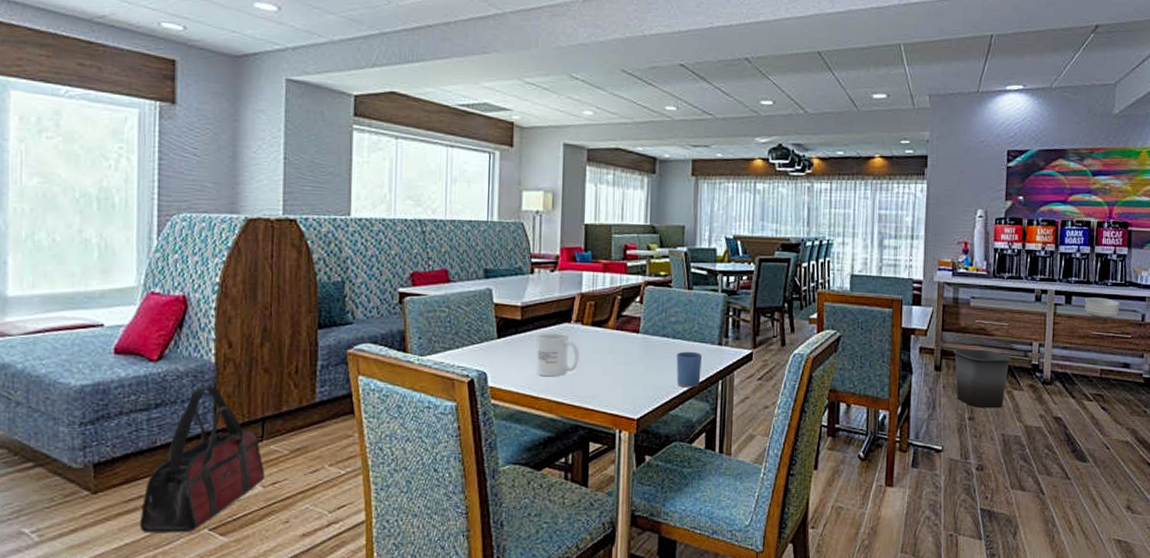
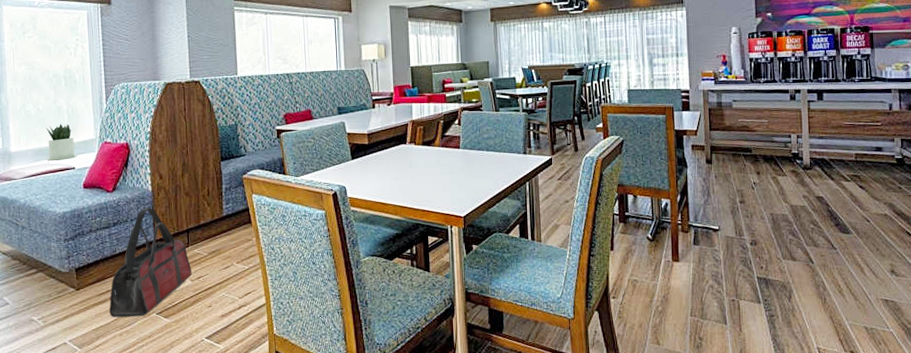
planter: none [62,262,109,314] -> present [45,123,78,162]
mug: present [536,333,580,377] -> none [381,152,415,187]
mug: present [676,351,702,388] -> none [491,160,512,190]
waste bin: present [953,349,1011,408] -> none [721,143,773,193]
bowl: present [1084,297,1120,319] -> none [835,92,868,111]

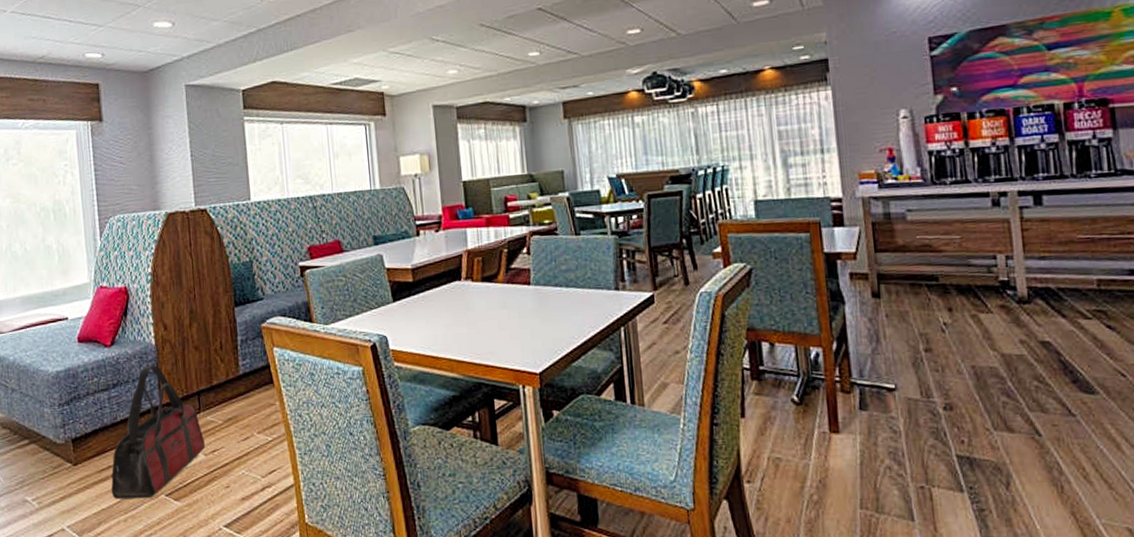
planter: present [45,123,78,162] -> none [34,265,71,311]

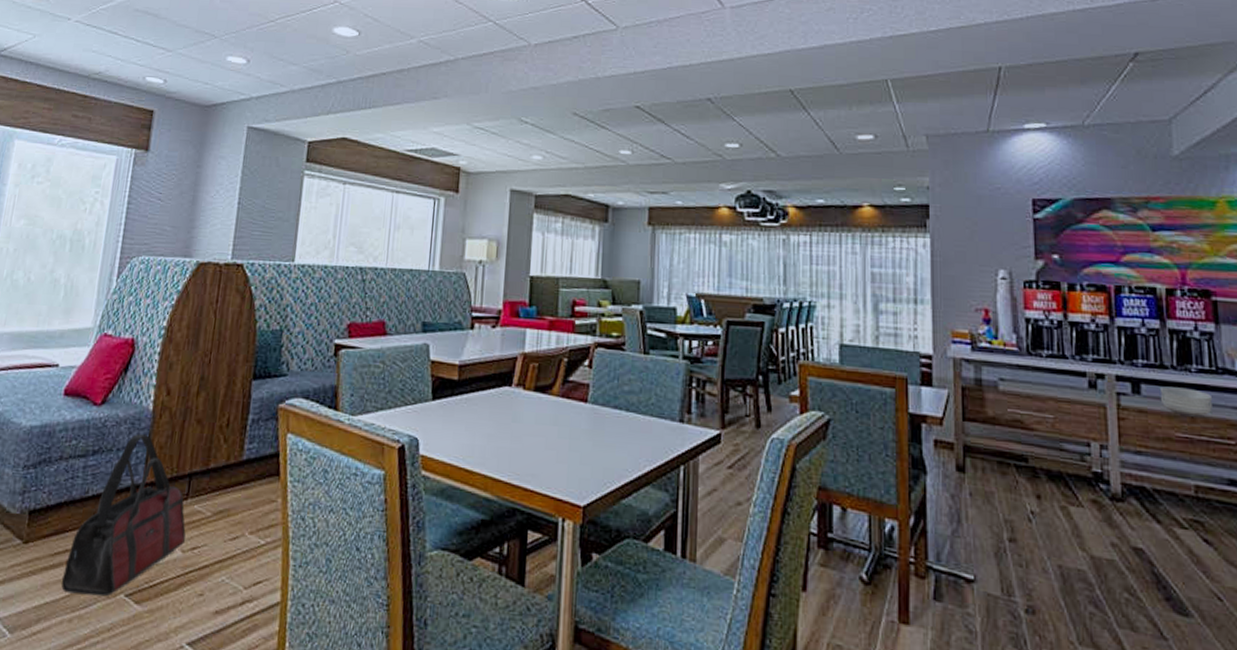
bowl: none [1061,193,1113,219] -> present [1160,386,1213,417]

